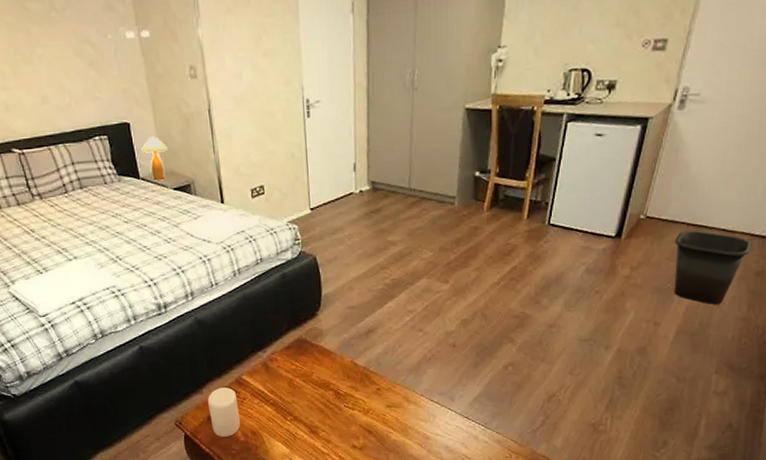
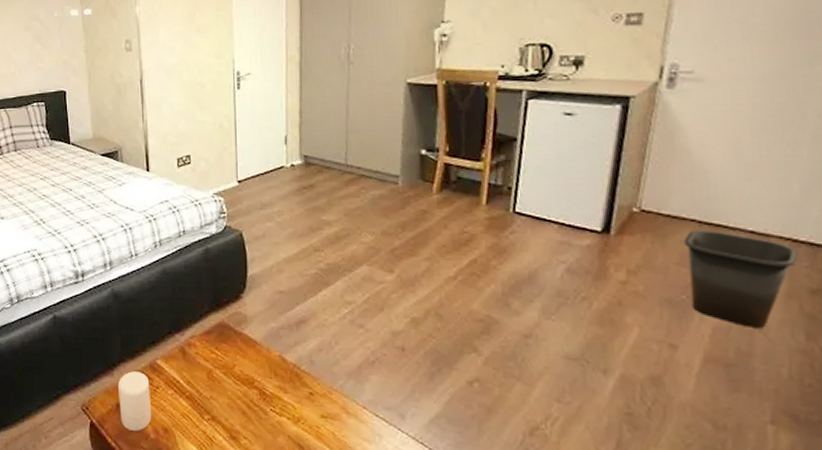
table lamp: present [141,135,168,181] -> none [74,103,99,146]

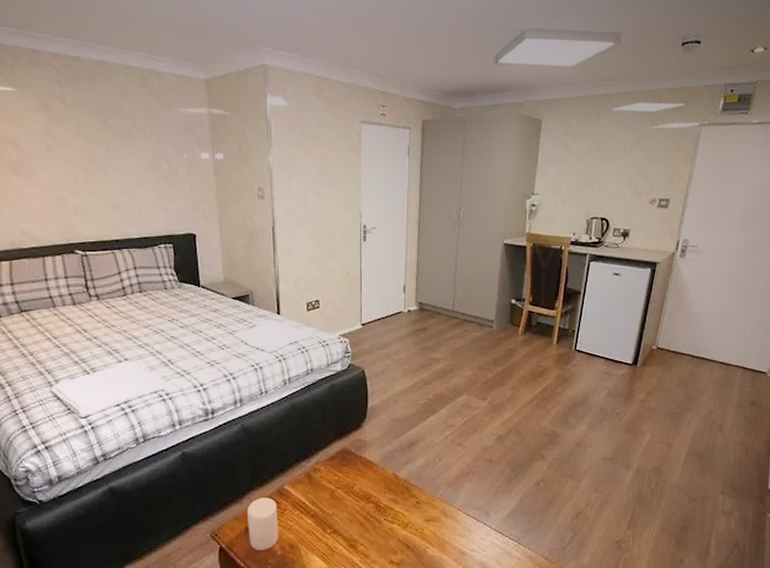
waste bin: present [683,230,799,328] -> none [681,361,746,429]

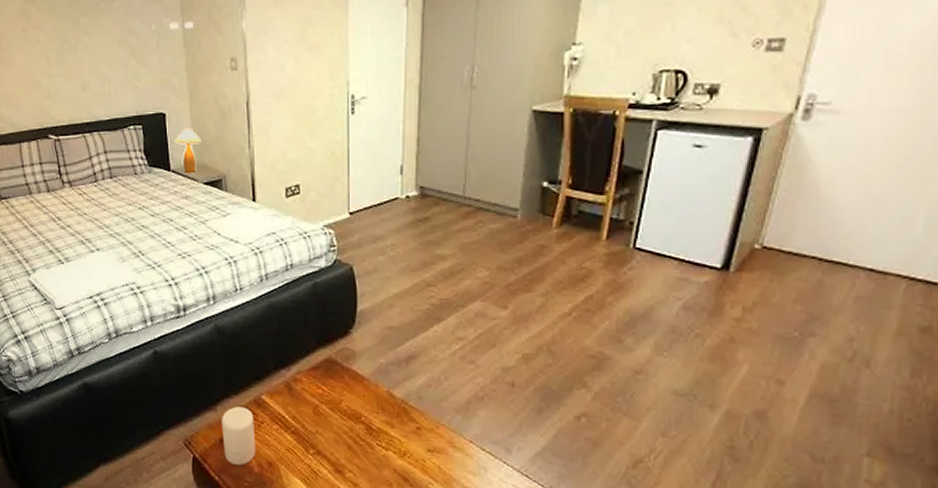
table lamp: none [205,247,230,290] -> present [175,126,202,174]

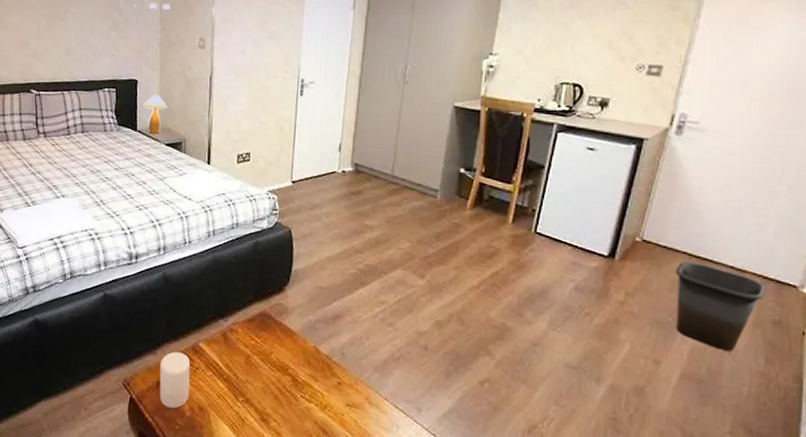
waste bin: none [802,267,914,365] -> present [675,261,767,351]

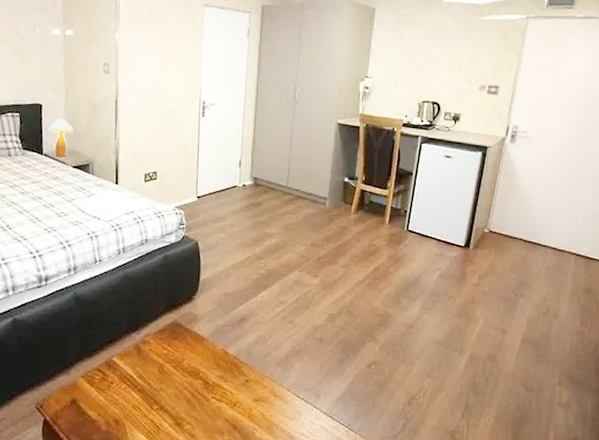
candle: present [159,351,191,409] -> none [73,369,105,425]
waste bin: present [675,261,767,351] -> none [514,246,579,317]

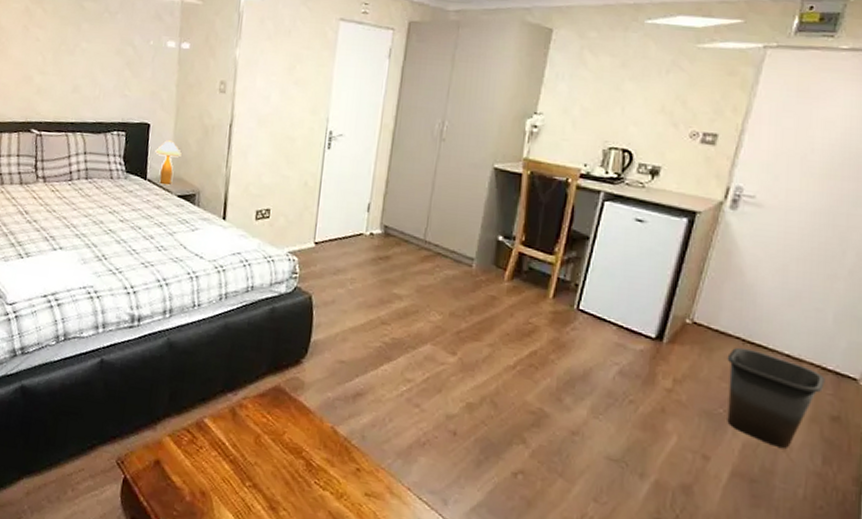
waste bin: none [514,246,579,317] -> present [727,347,825,448]

